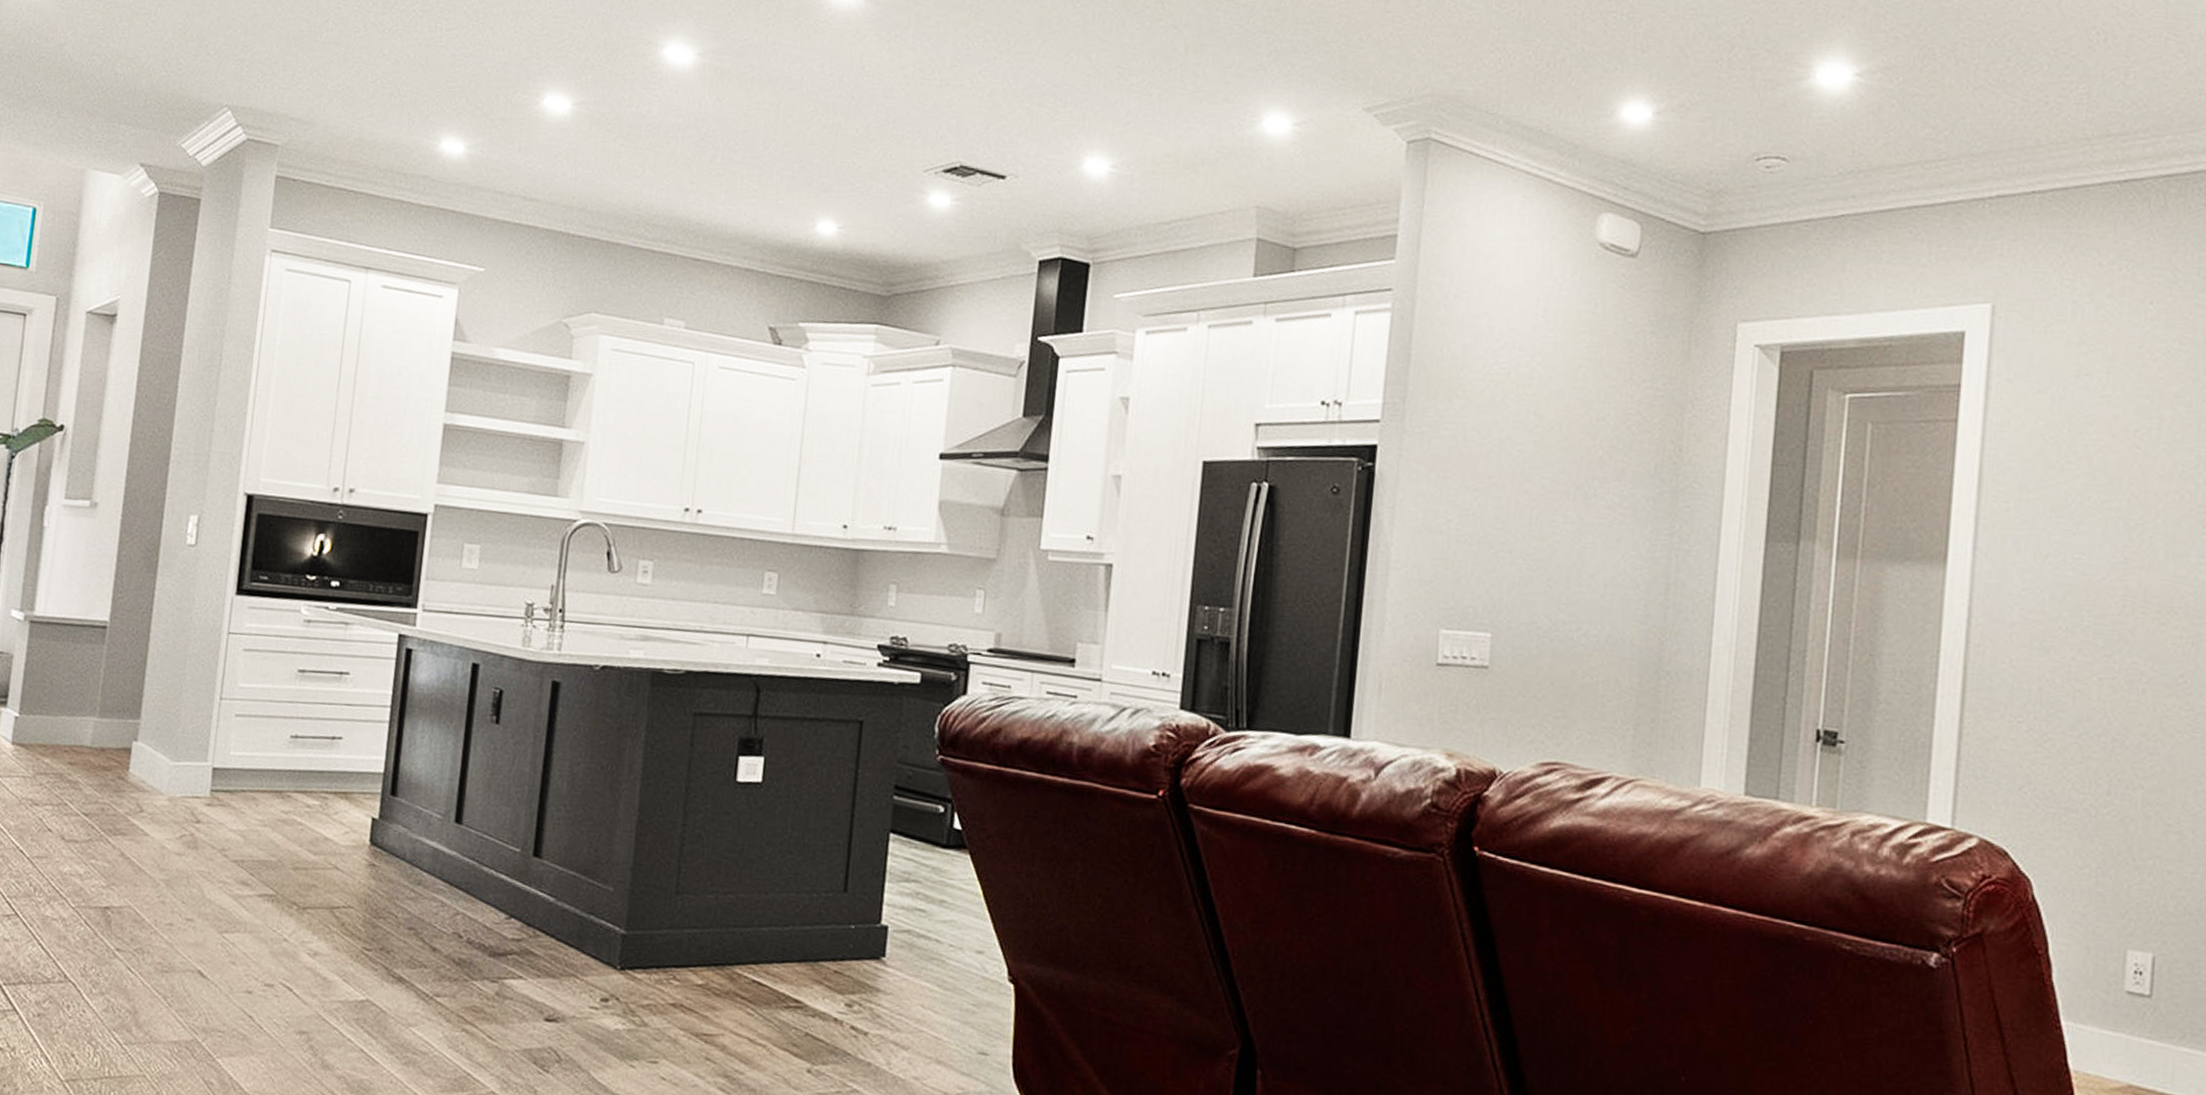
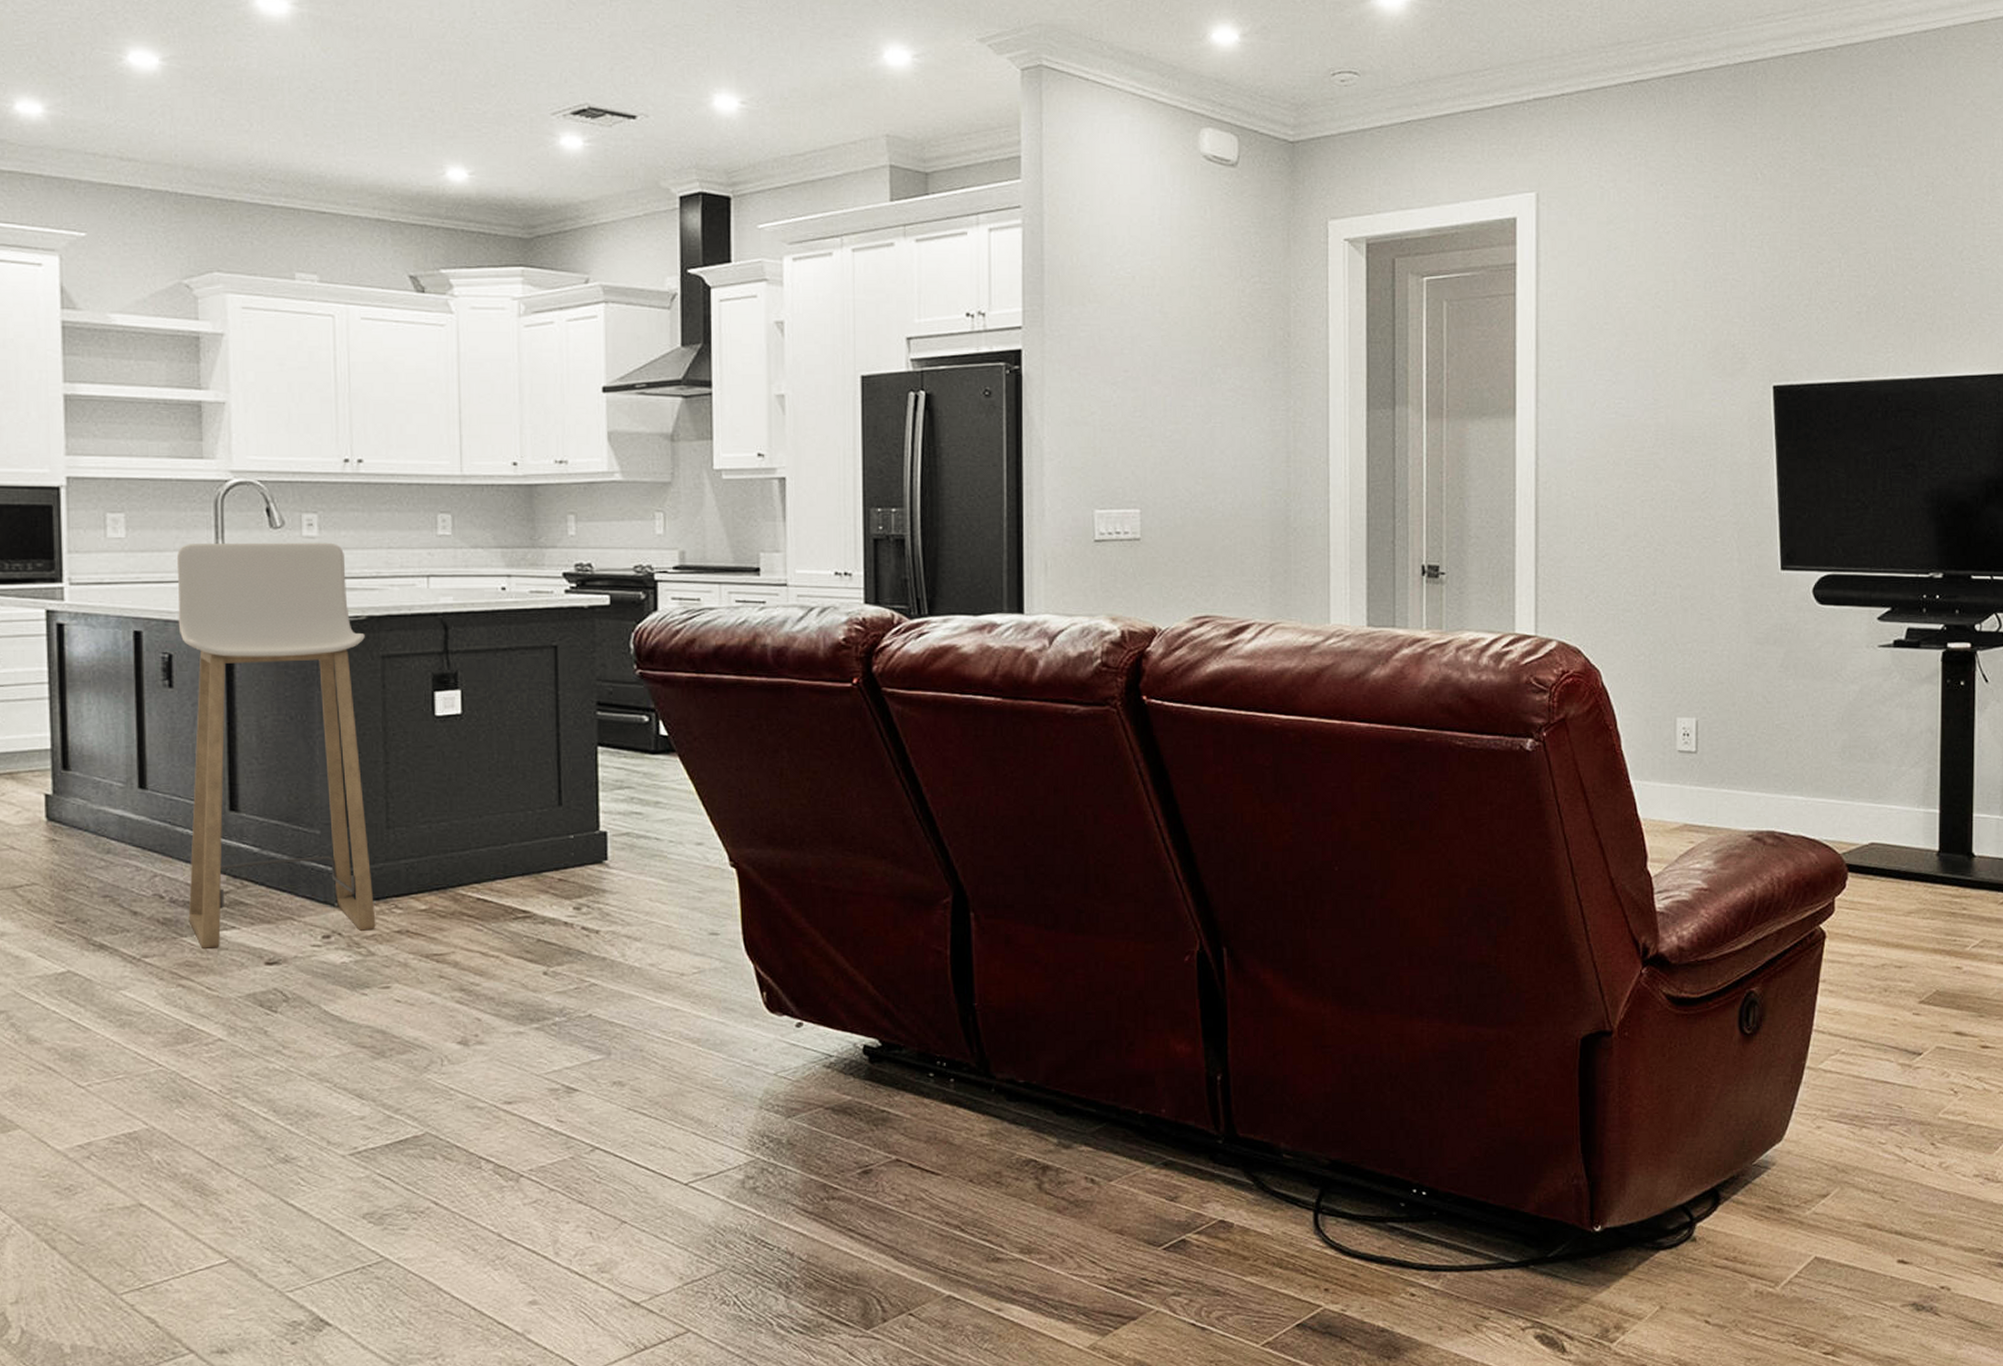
bar stool: none [481,580,681,999] -> present [176,542,376,950]

